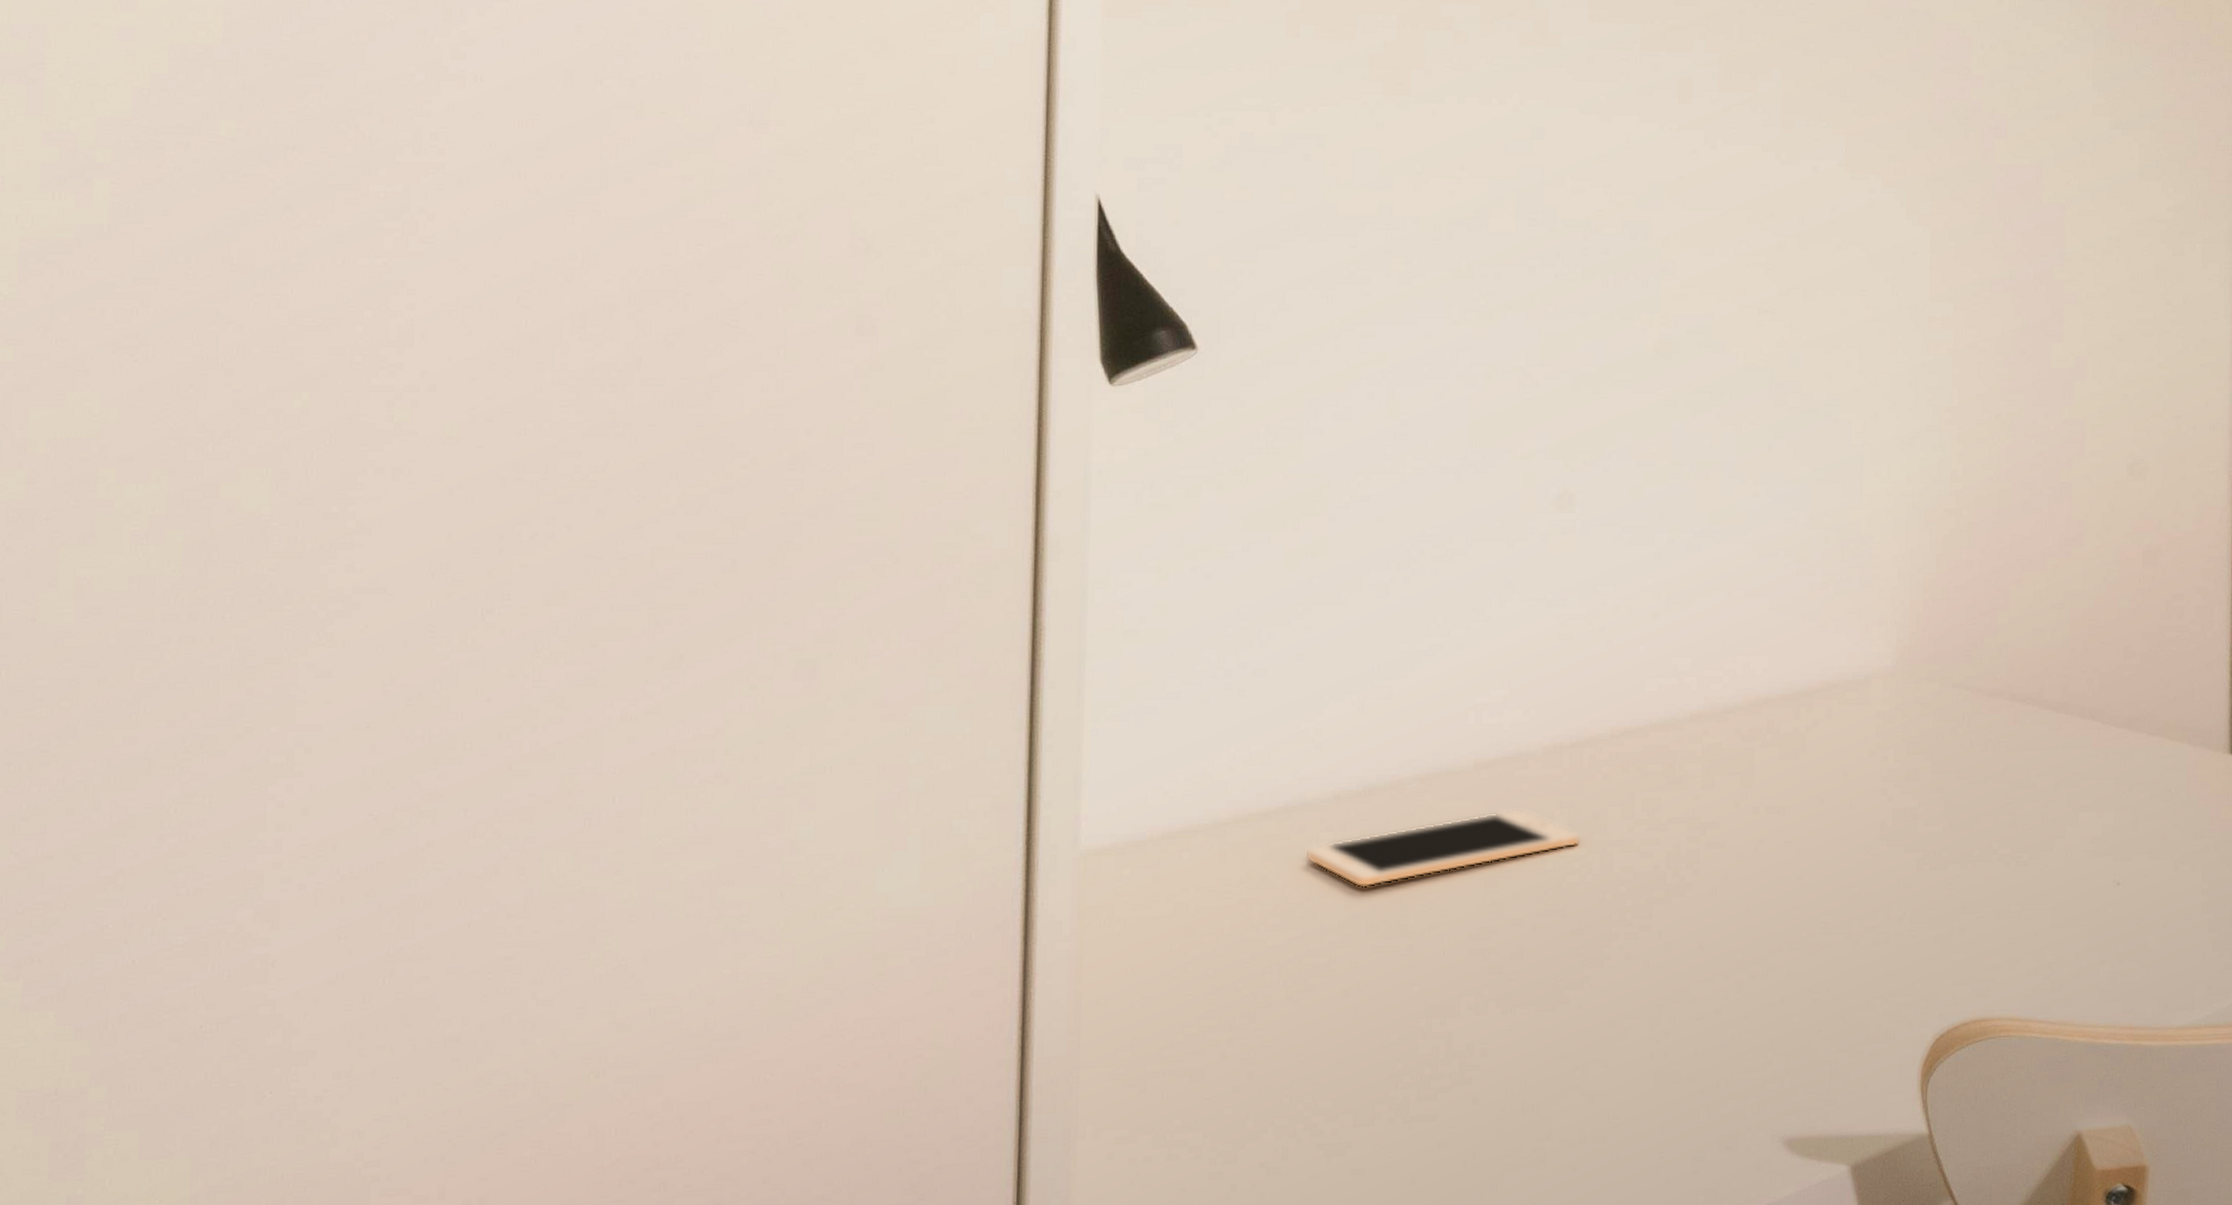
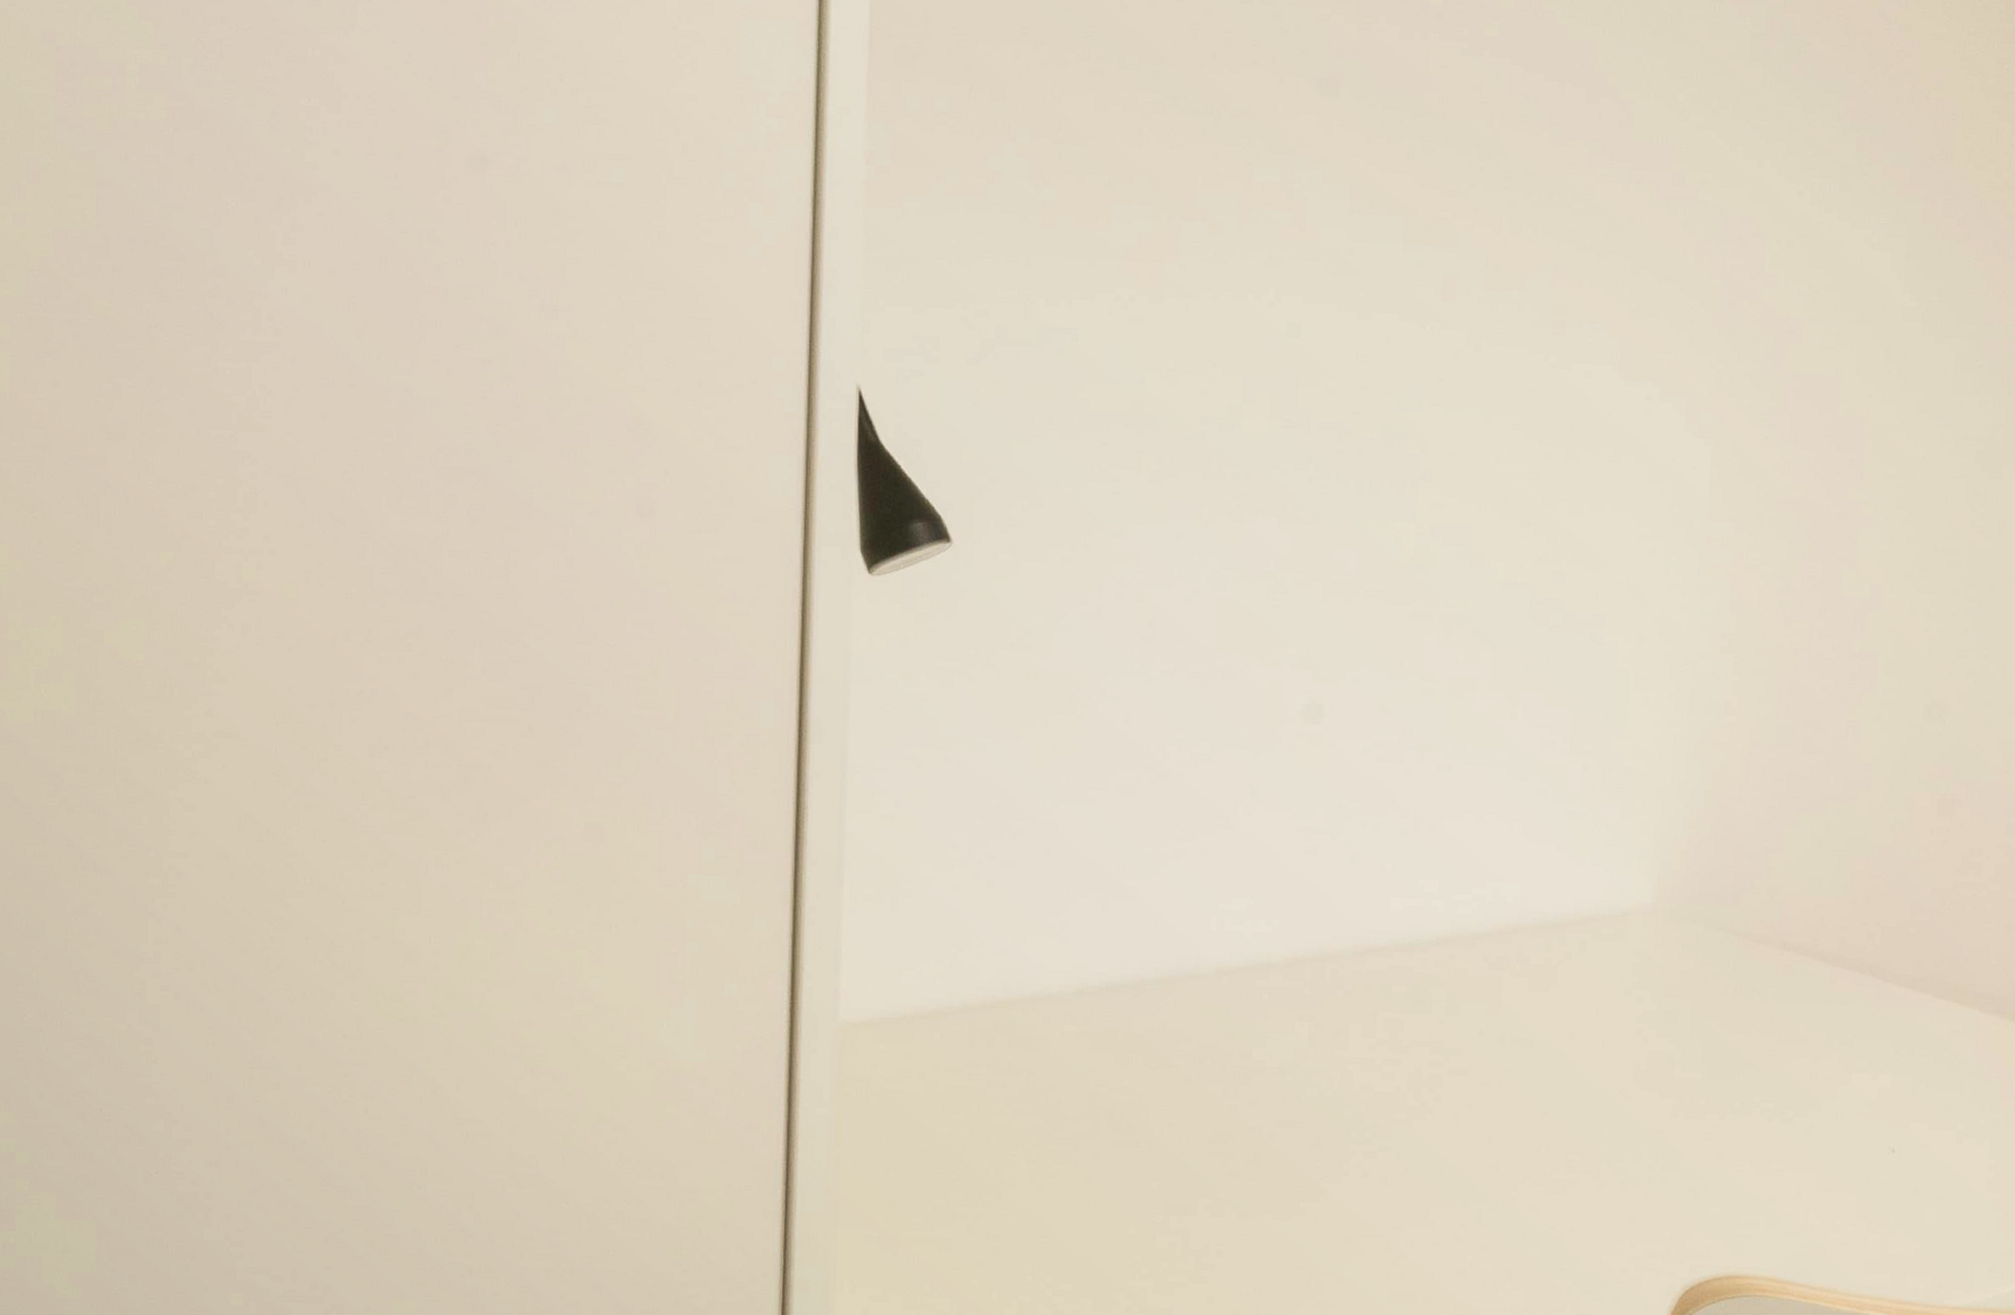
cell phone: present [1306,808,1581,889] -> none [1050,1017,1321,1083]

